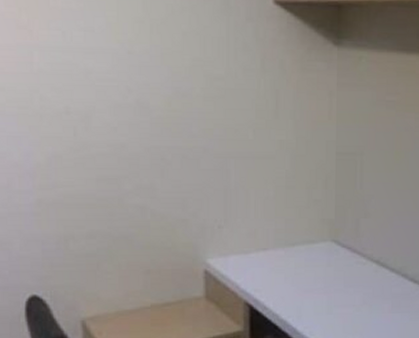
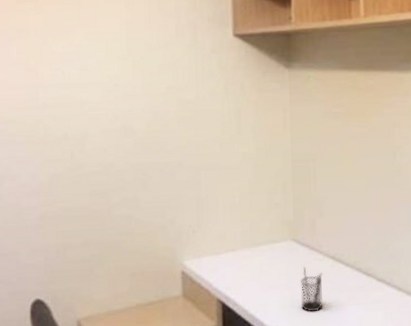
pencil holder: none [338,269,364,319] -> present [301,266,323,312]

